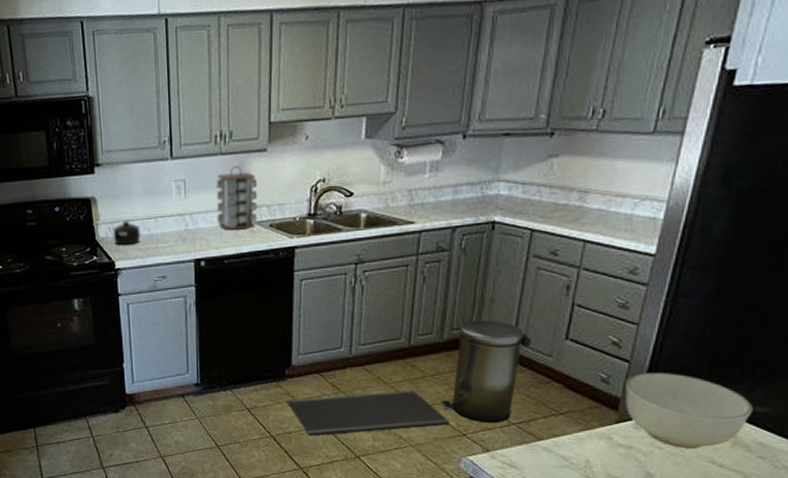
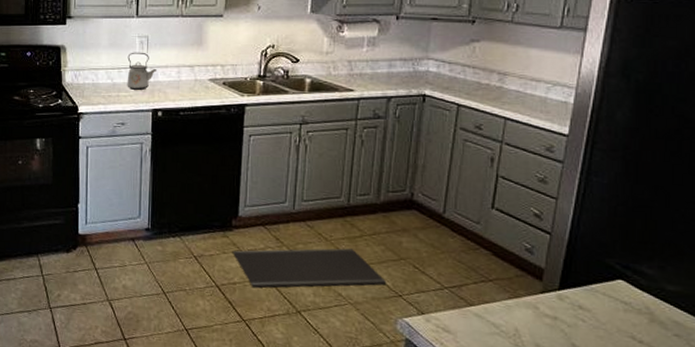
saucepan: present [112,219,142,246] -> none [78,68,105,92]
kettle: none [164,197,197,240] -> present [127,52,158,90]
spice rack: present [216,166,258,230] -> none [175,28,213,85]
pedal bin: present [440,320,531,424] -> none [378,184,460,286]
bowl: present [625,373,753,448] -> none [549,245,666,323]

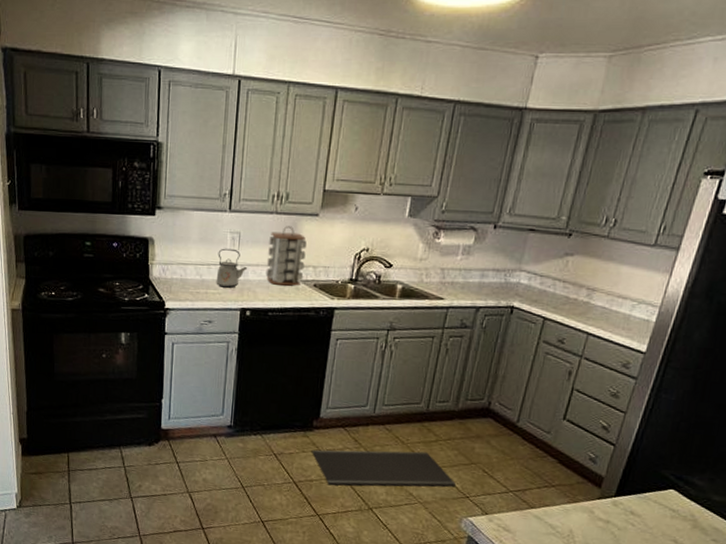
spice rack: none [175,28,213,85] -> present [265,226,307,286]

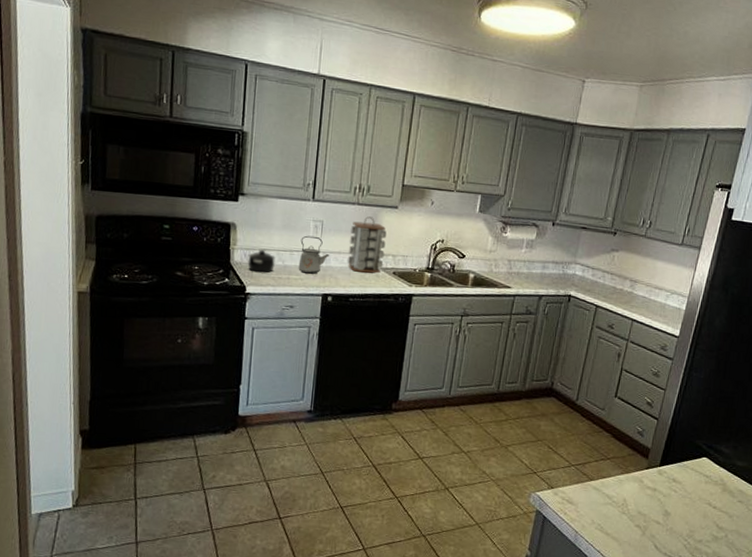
saucepan: none [166,263,194,288] -> present [247,248,276,273]
door mat: present [311,450,456,487] -> none [390,430,524,468]

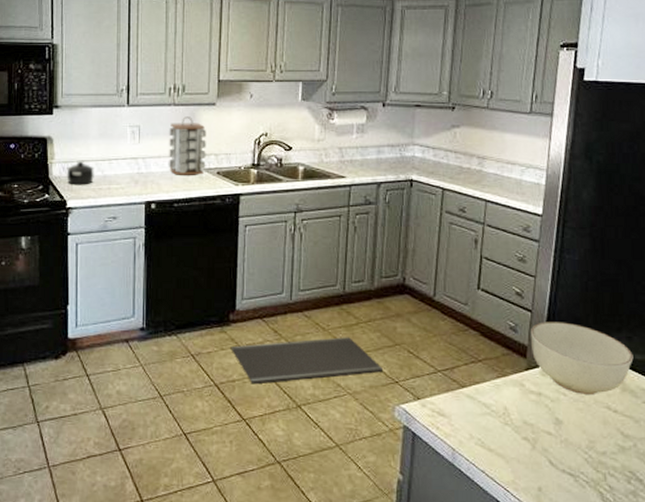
kettle: present [298,235,330,274] -> none [118,142,150,182]
door mat: none [390,430,524,468] -> present [230,337,383,385]
bowl: none [653,429,737,493] -> present [531,322,634,394]

